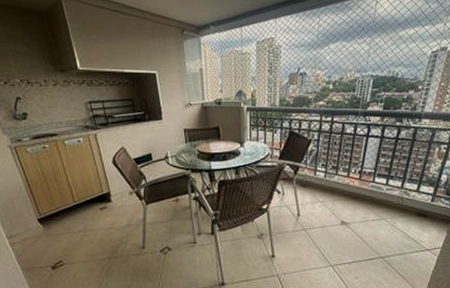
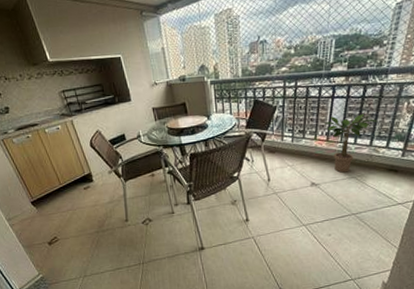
potted plant: none [357,155,410,213] -> present [323,114,378,173]

